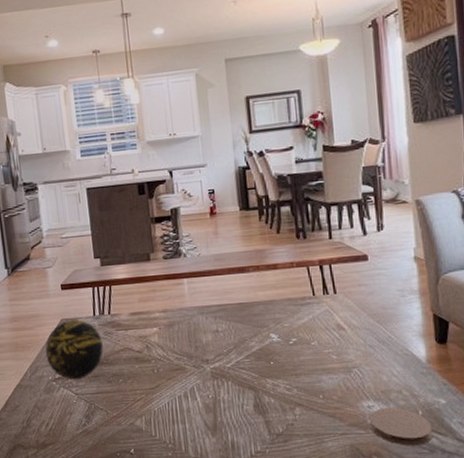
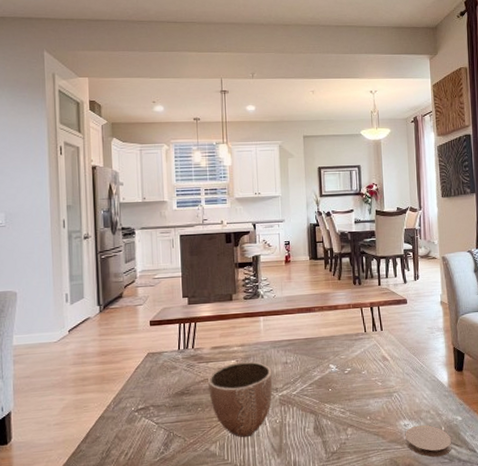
decorative orb: present [45,319,104,380] -> none [130,353,185,410]
decorative bowl: none [128,329,203,413] -> present [208,361,273,438]

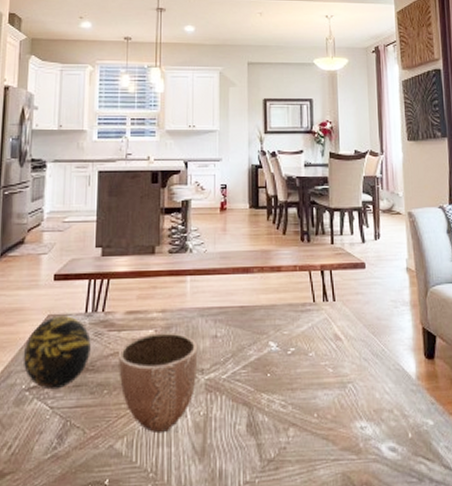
decorative orb: none [130,353,185,410] -> present [23,316,91,390]
coaster: present [405,424,452,457] -> none [361,428,422,474]

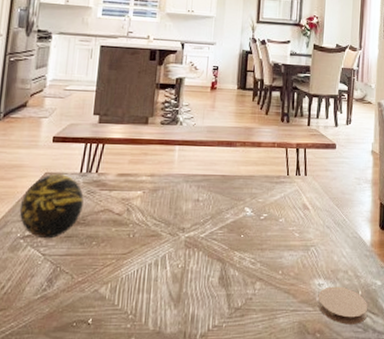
decorative bowl: present [119,332,198,434] -> none [107,194,181,282]
coaster: none [361,428,422,474] -> present [317,286,368,325]

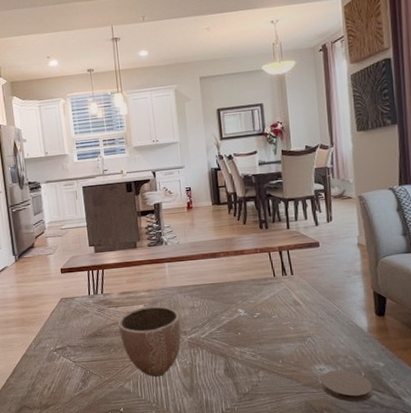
decorative orb: present [19,174,84,239] -> none [47,298,97,350]
decorative bowl: none [107,194,181,282] -> present [118,306,181,377]

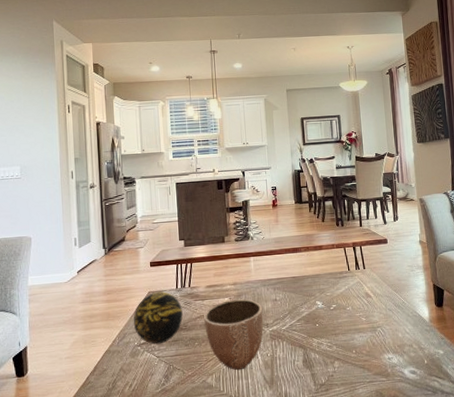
decorative orb: none [47,298,97,350] -> present [133,291,183,345]
coaster: present [320,369,374,402] -> none [389,358,435,390]

